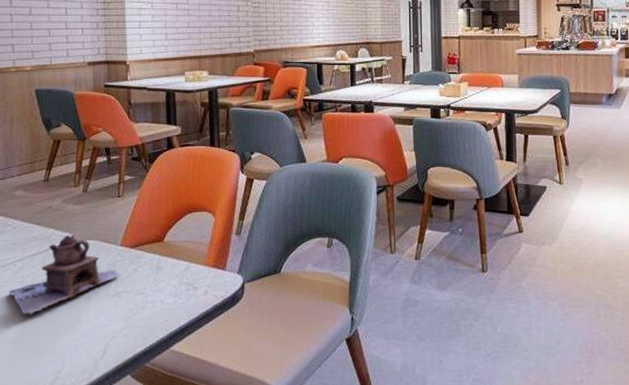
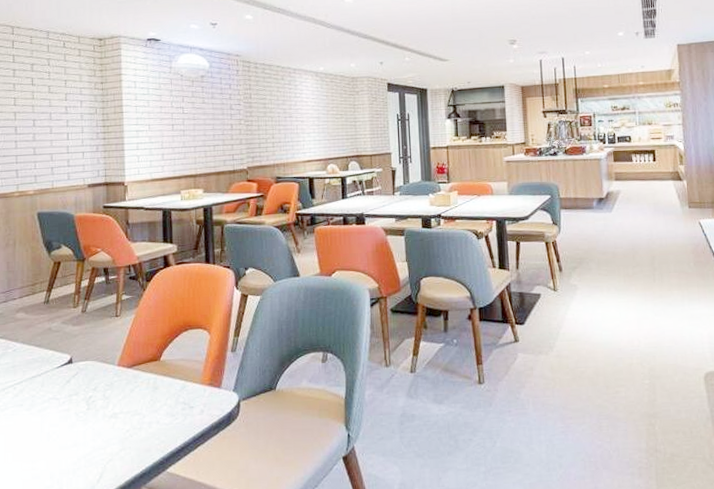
teapot: present [9,235,121,316] -> none [8,356,118,440]

